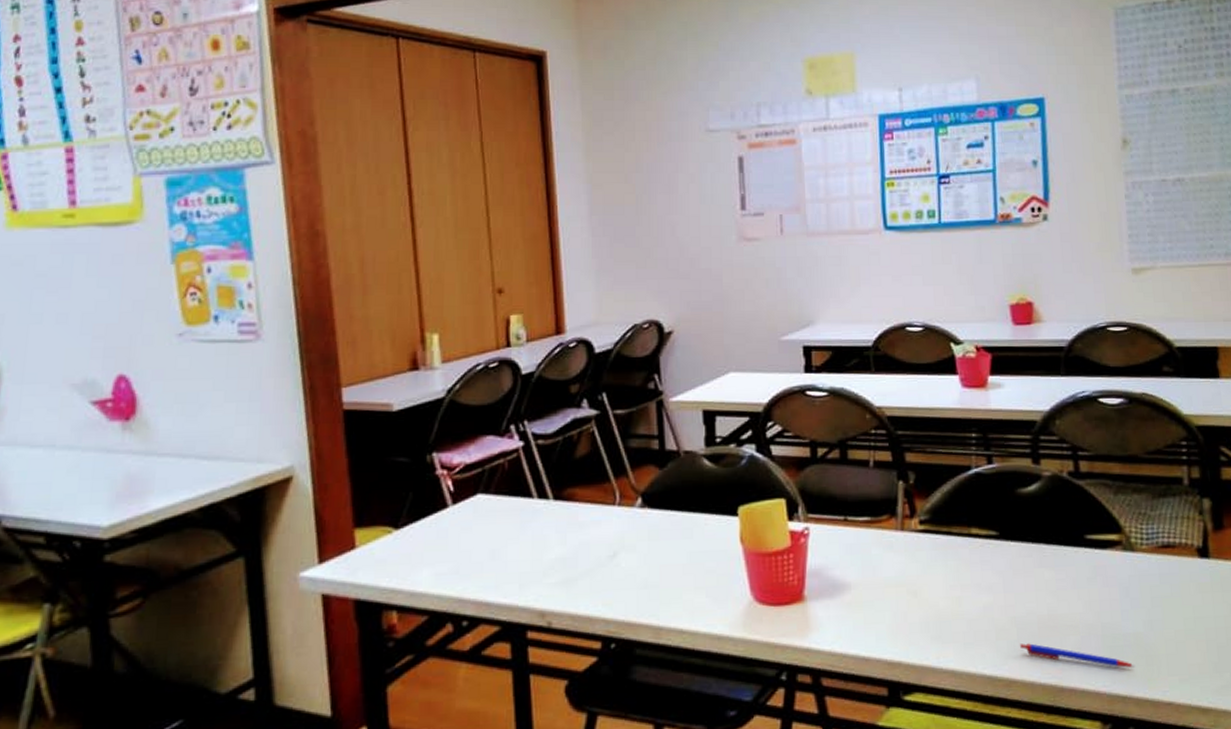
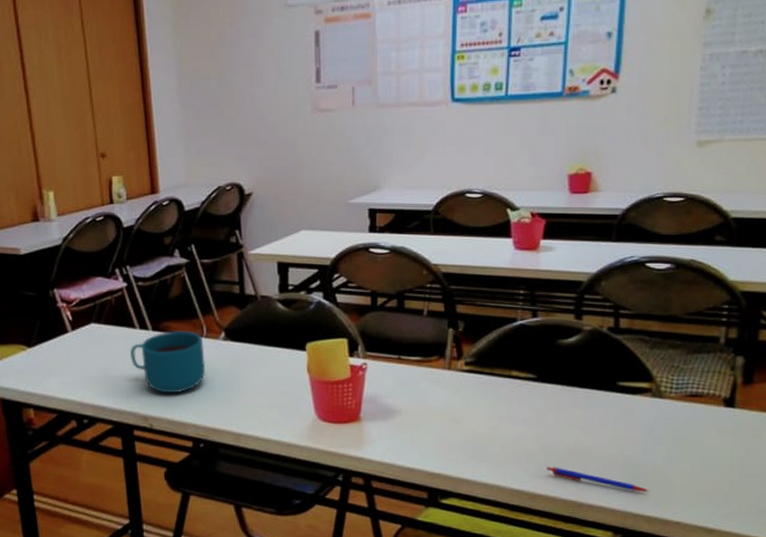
cup: none [524,498,617,580] -> present [129,330,205,394]

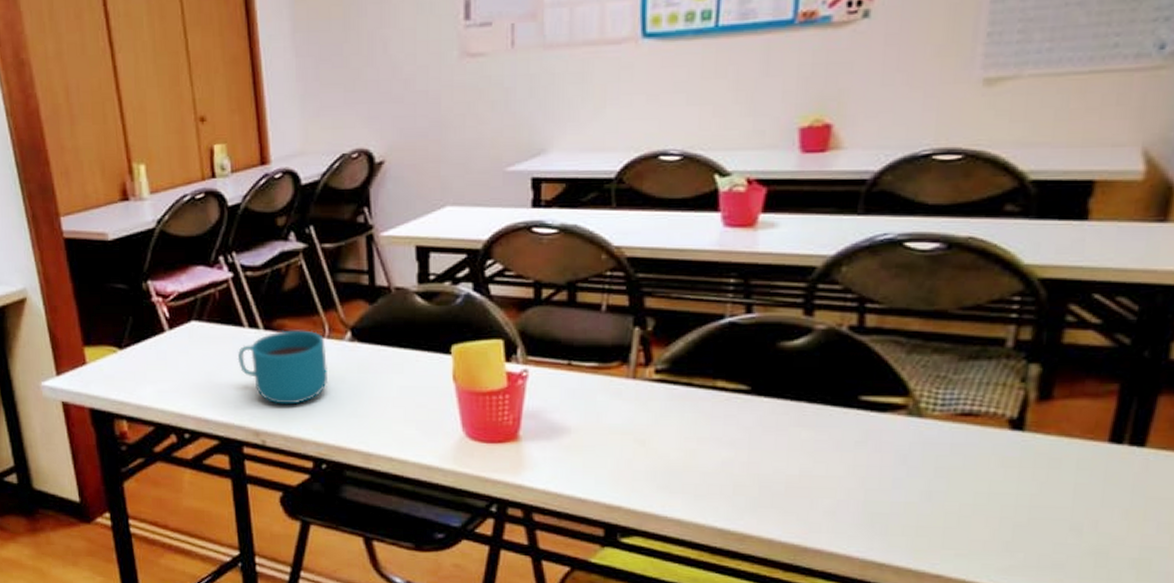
pen: present [547,467,649,492] -> none [761,501,900,537]

